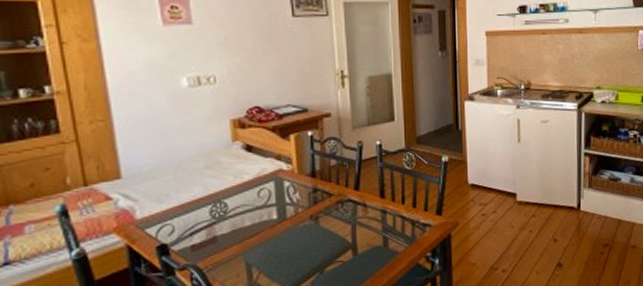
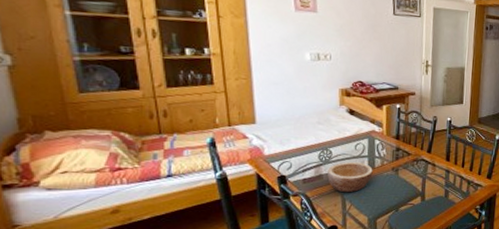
bowl: none [224,214,285,258] -> present [327,162,373,193]

